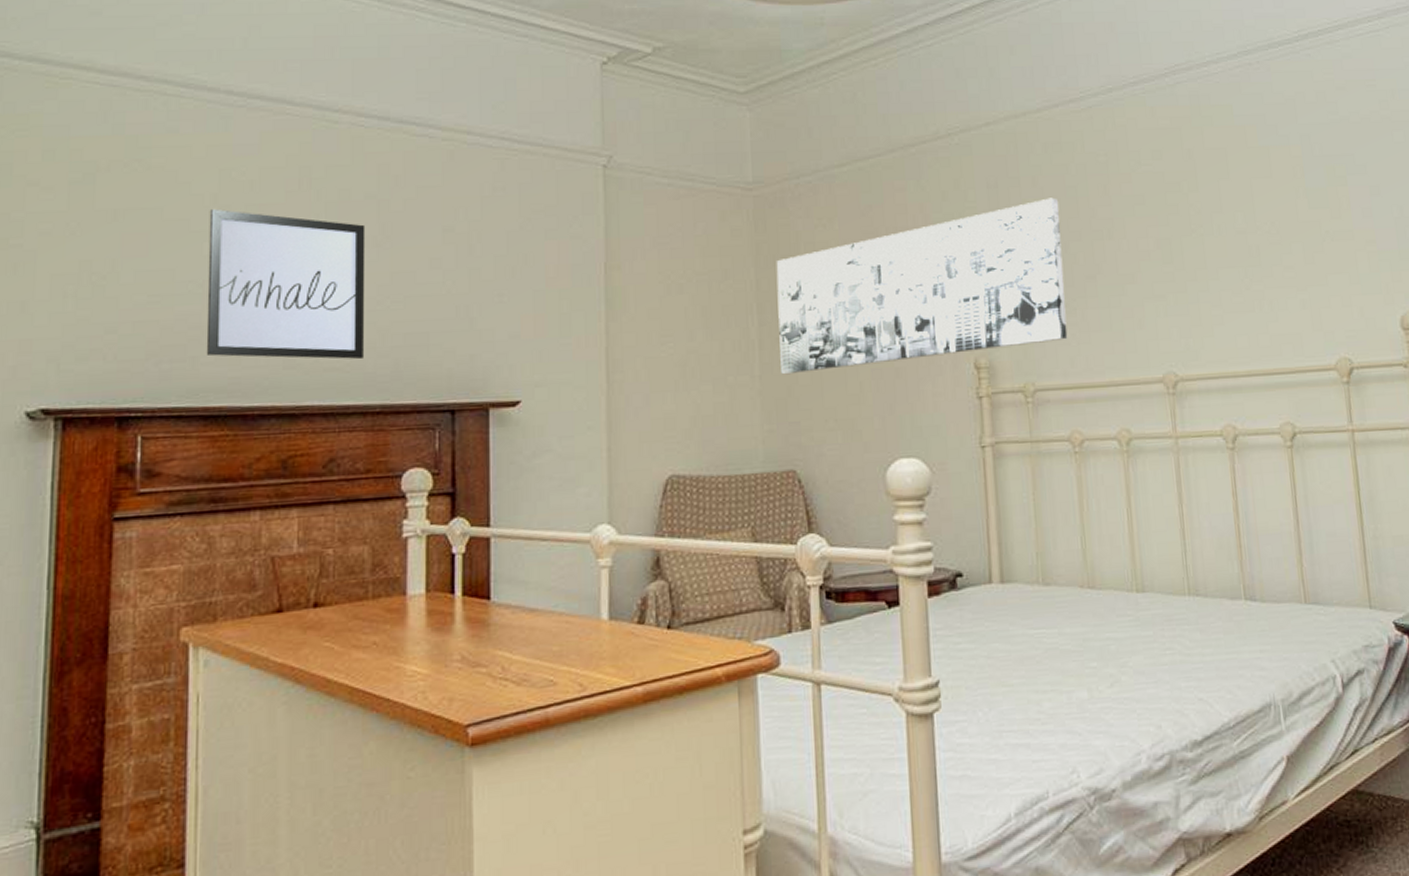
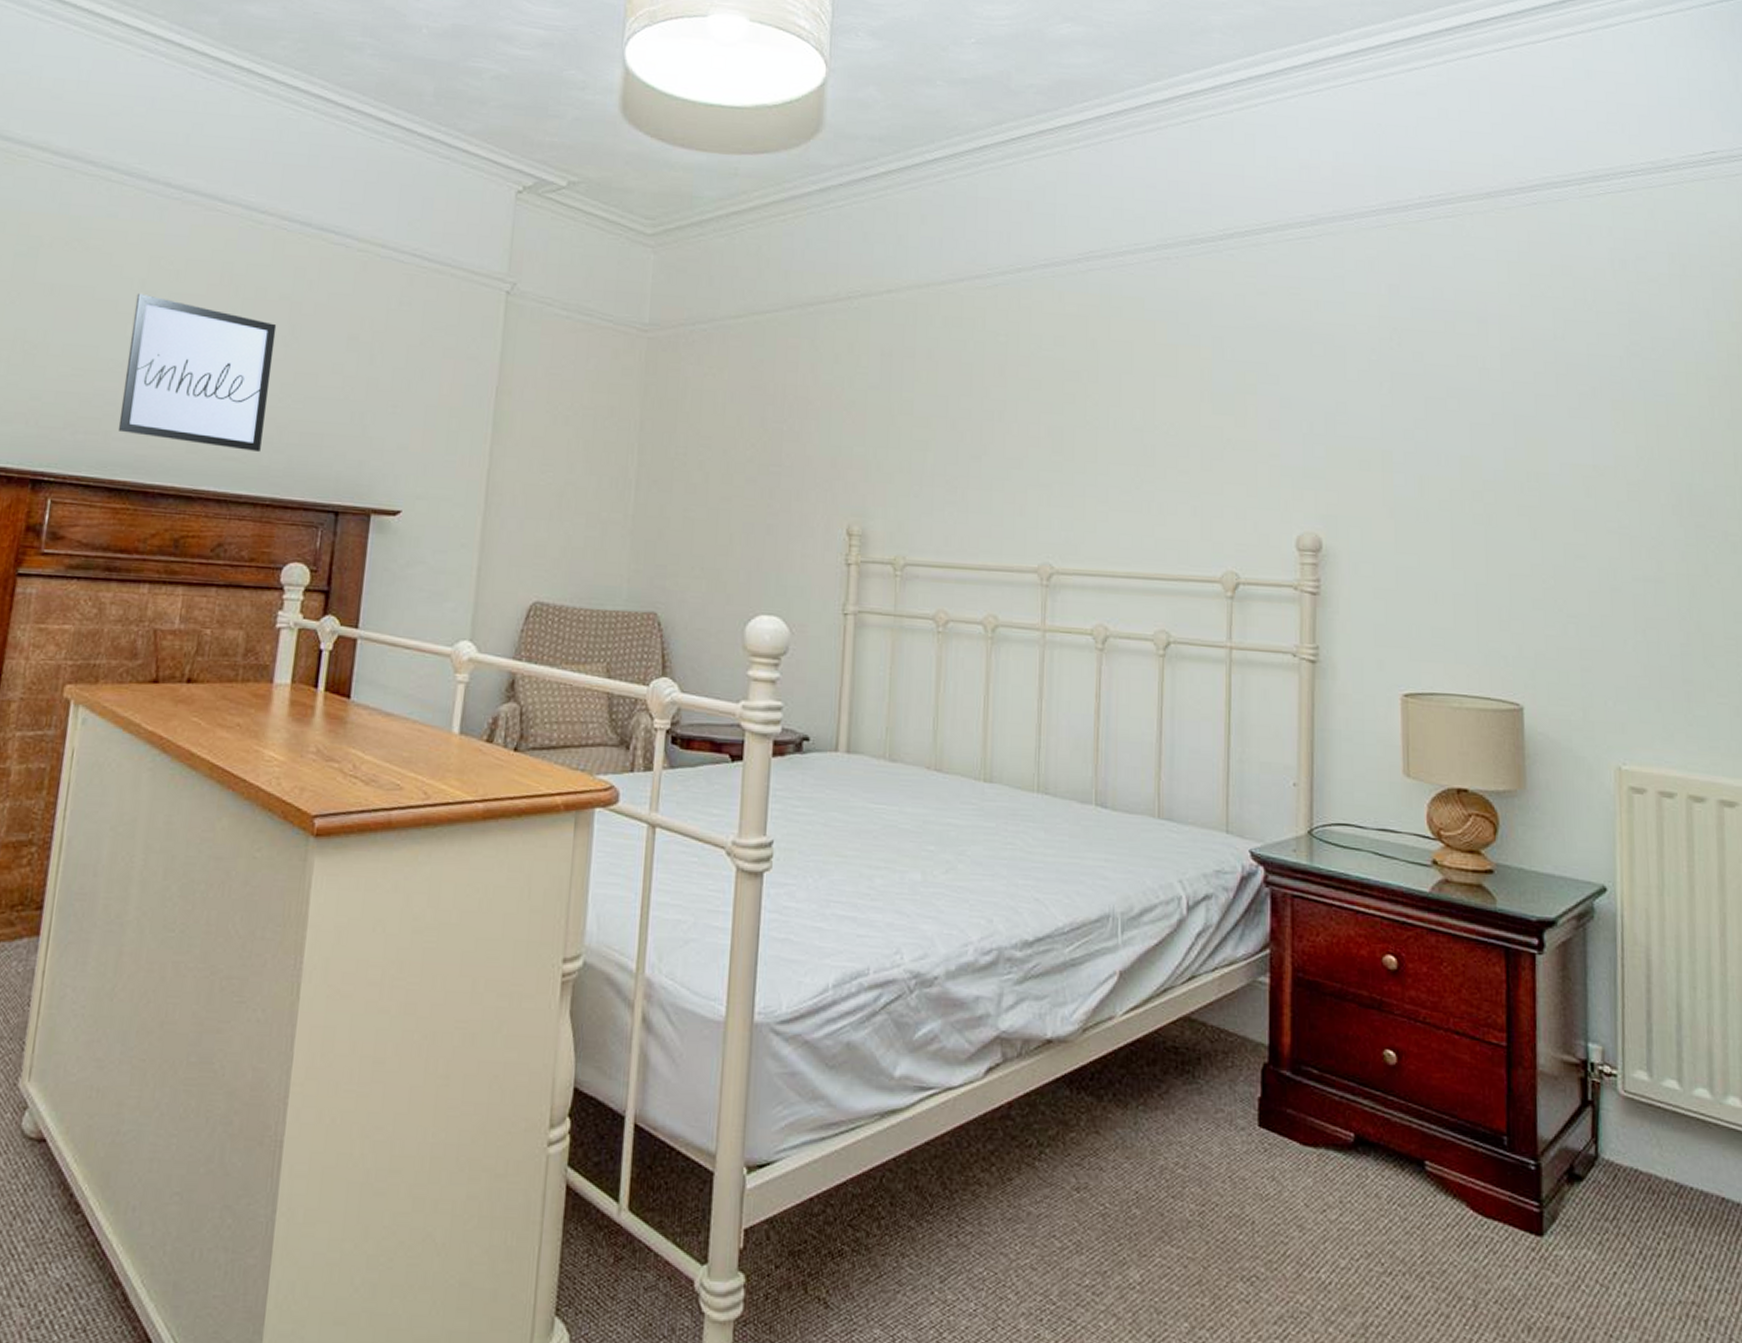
wall art: present [776,198,1068,375] -> none [654,372,952,518]

